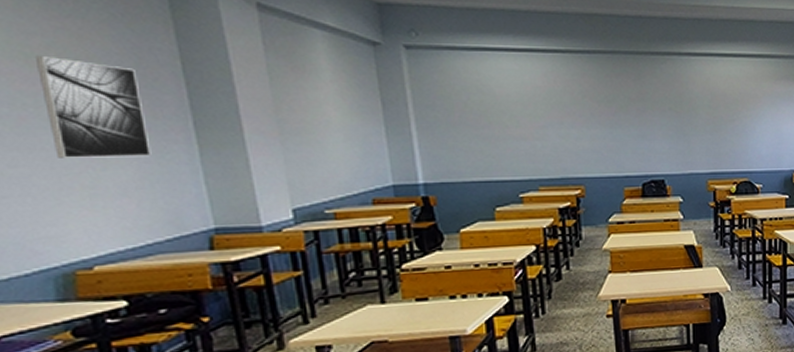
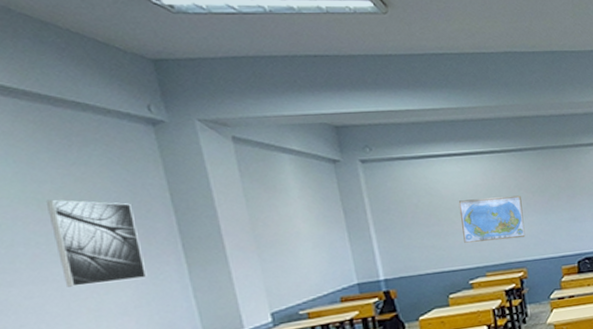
world map: none [513,103,586,152] -> present [458,195,526,243]

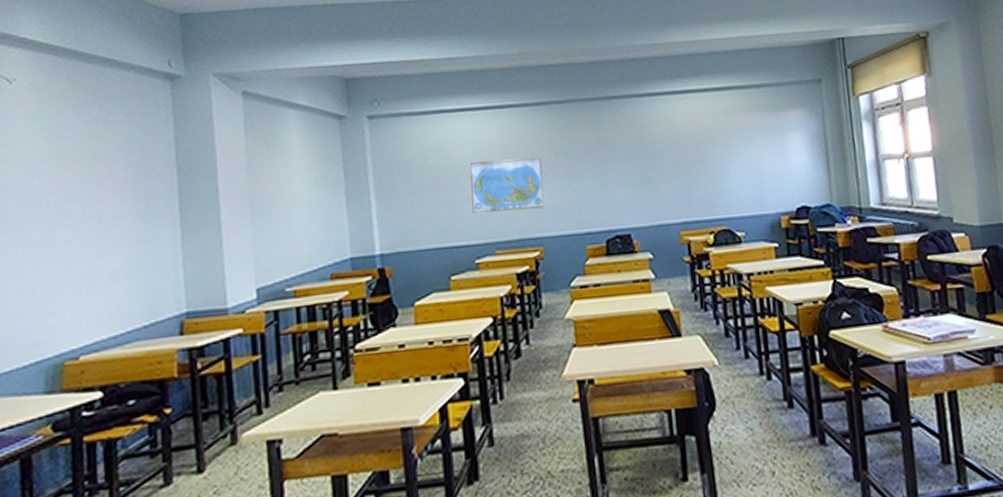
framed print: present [47,199,147,287] -> none [63,157,142,250]

